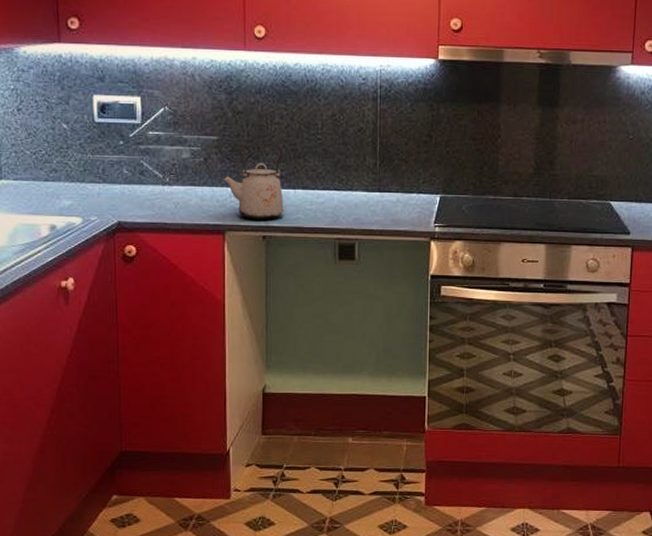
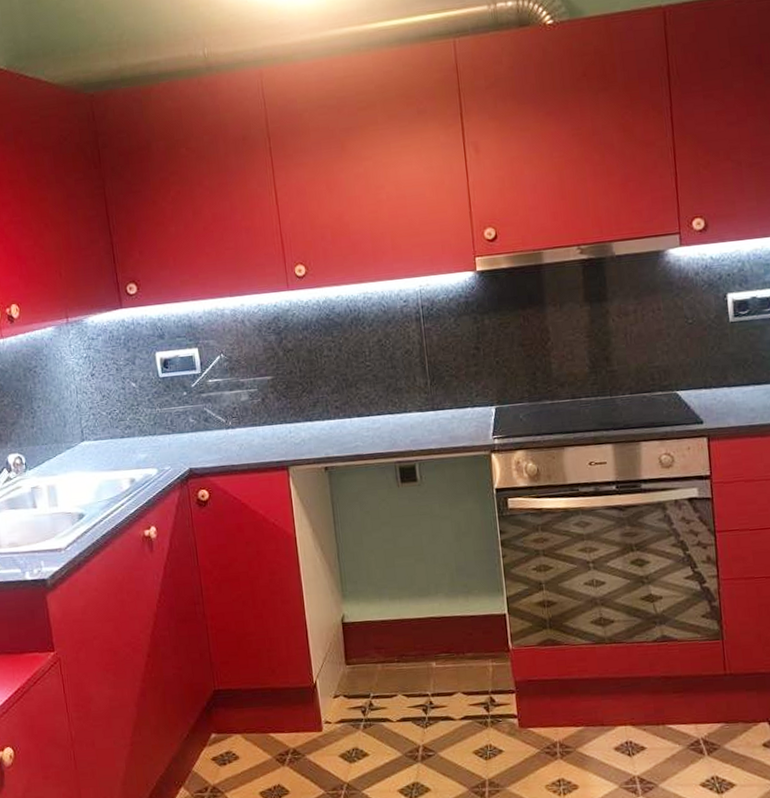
kettle: present [222,142,284,219] -> none [280,375,343,452]

